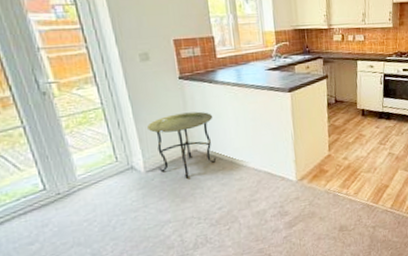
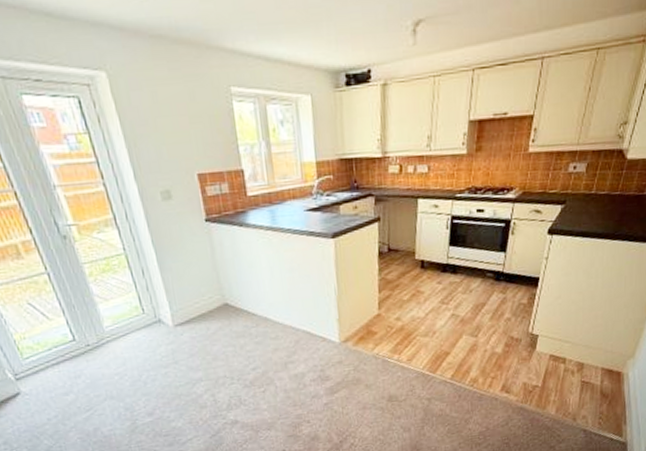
side table: present [147,111,216,179] -> none [173,259,249,335]

